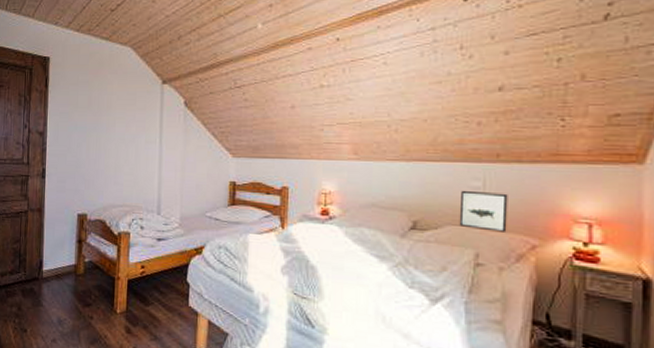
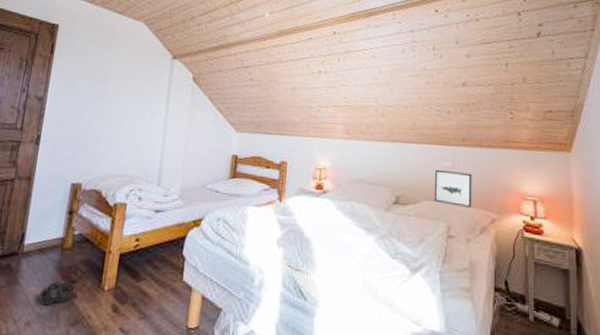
boots: none [61,304,92,326] -> present [39,281,76,306]

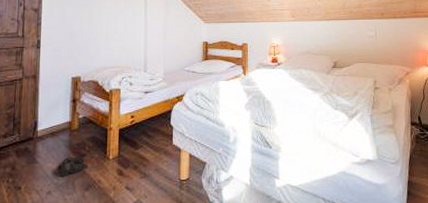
wall art: present [434,169,472,207] -> none [362,38,392,65]

